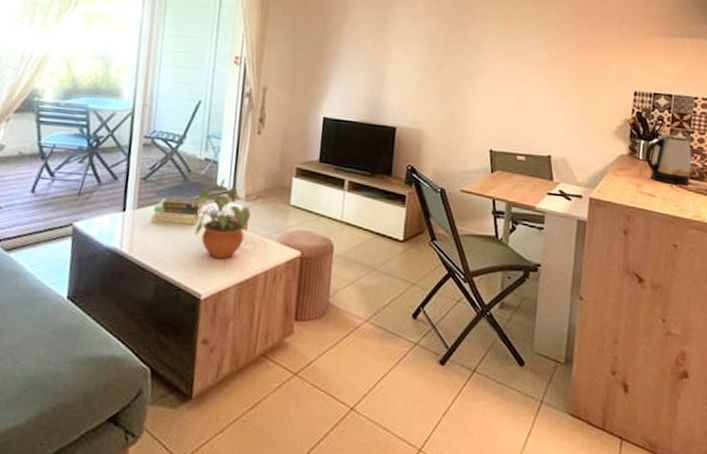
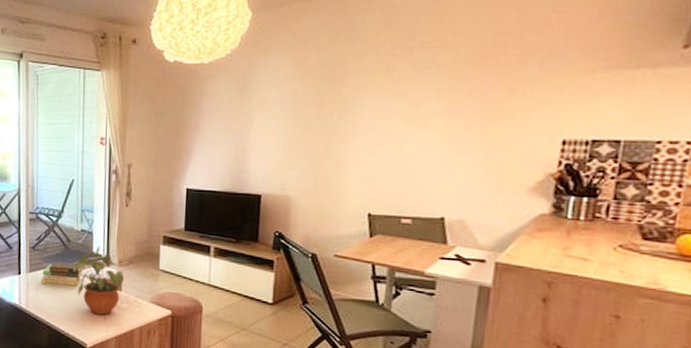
kettle: present [645,134,692,186] -> none [575,187,648,248]

